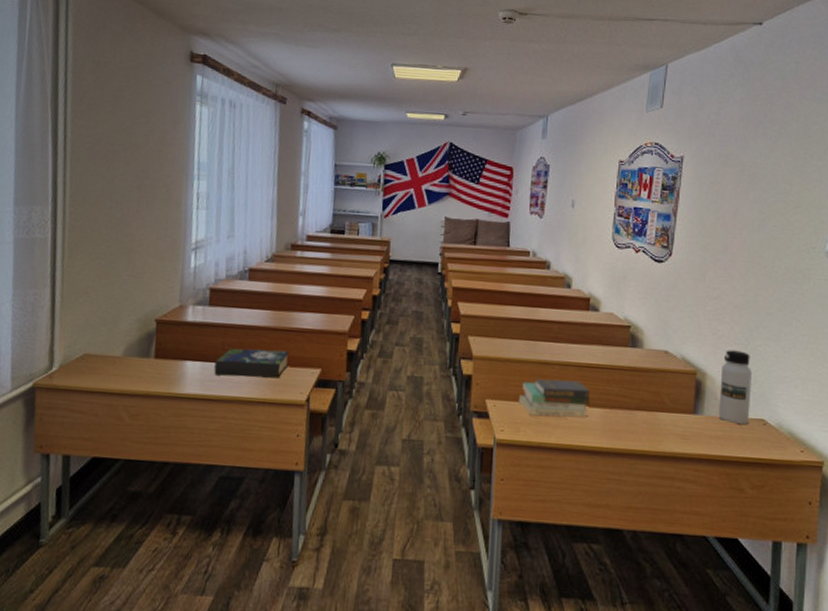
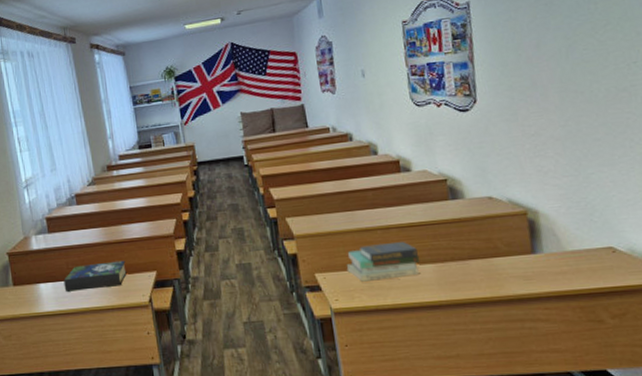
water bottle: present [718,350,752,425] -> none [553,182,596,257]

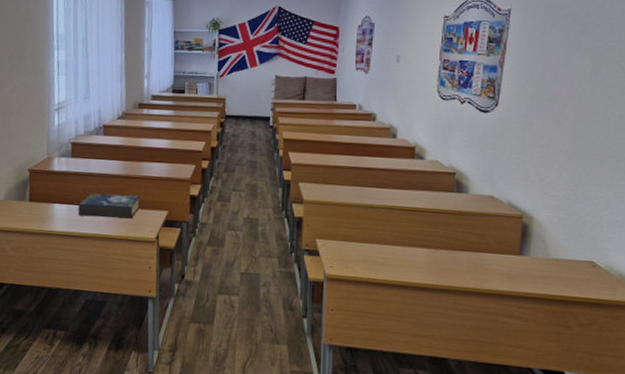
books: present [346,241,420,283] -> none [346,221,416,257]

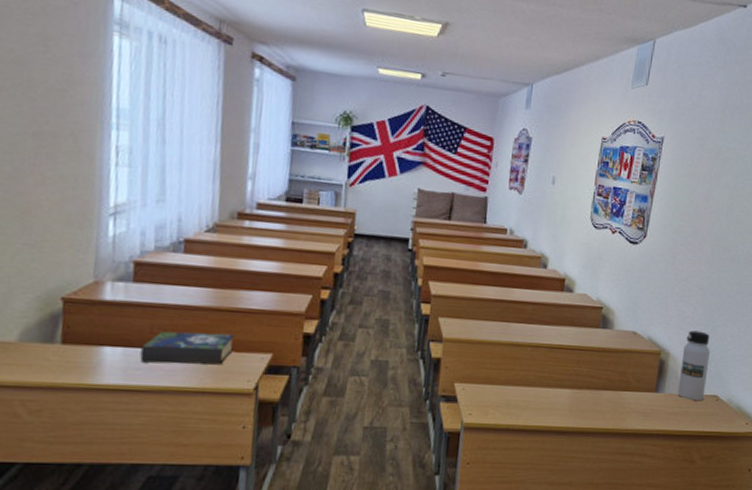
water bottle: none [545,195,581,267] -> present [677,330,710,401]

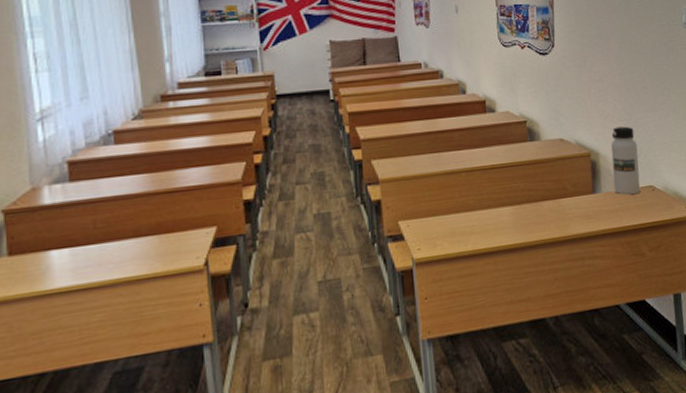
book: present [140,331,235,365] -> none [87,214,178,259]

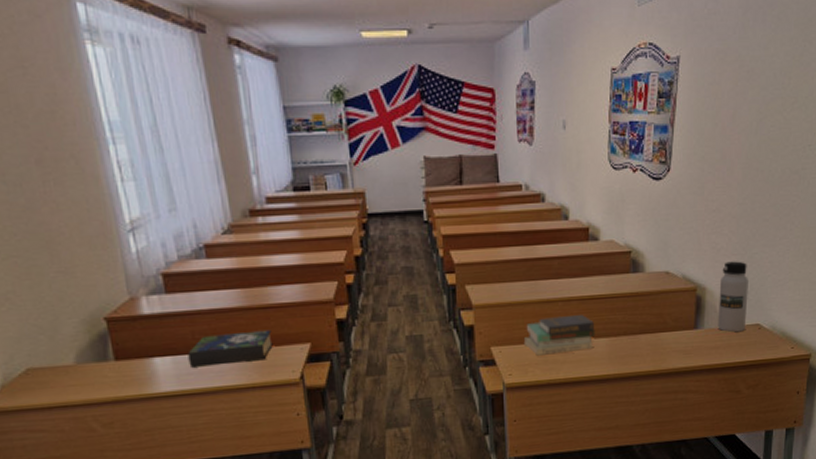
book: none [87,214,178,259] -> present [187,329,273,368]
books: none [430,183,500,229] -> present [523,314,595,357]

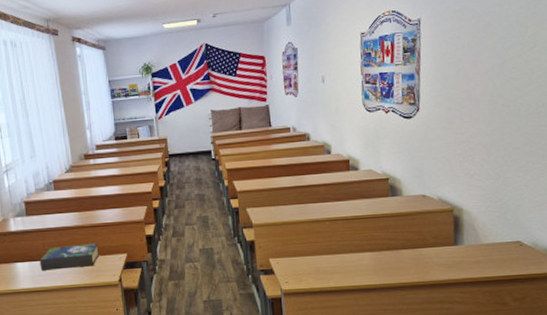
books: present [523,314,595,357] -> none [297,231,361,268]
water bottle: present [718,261,748,333] -> none [476,184,507,249]

